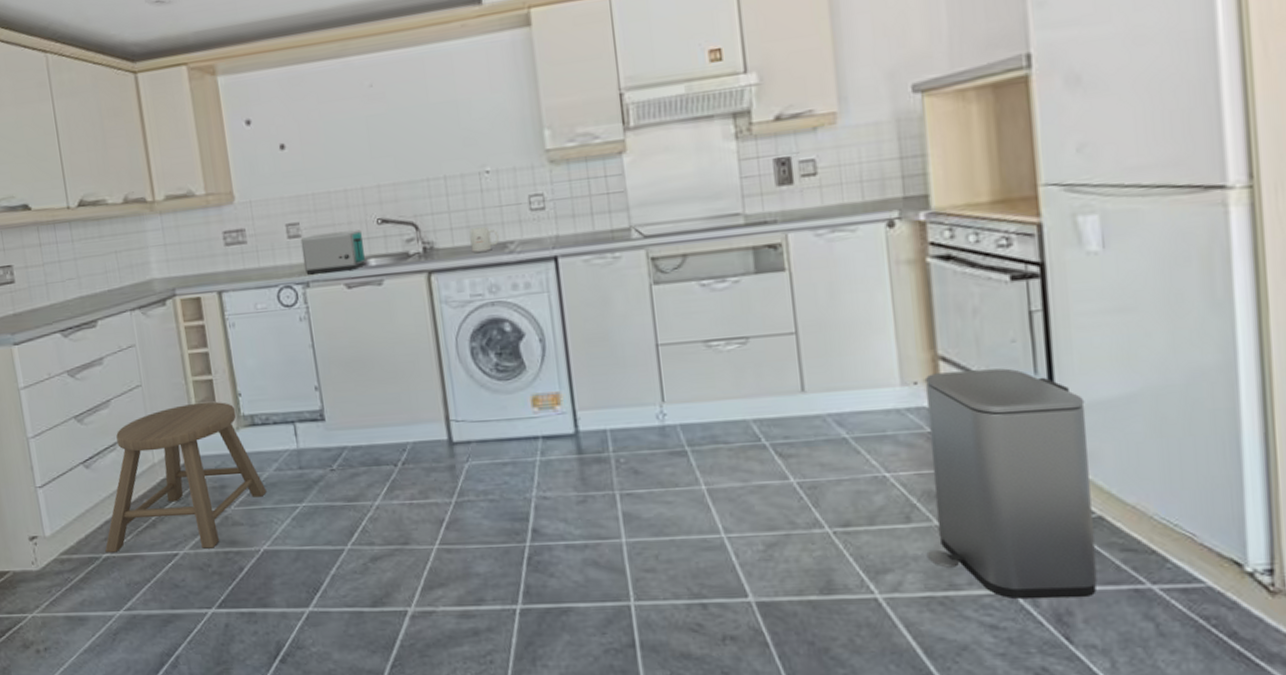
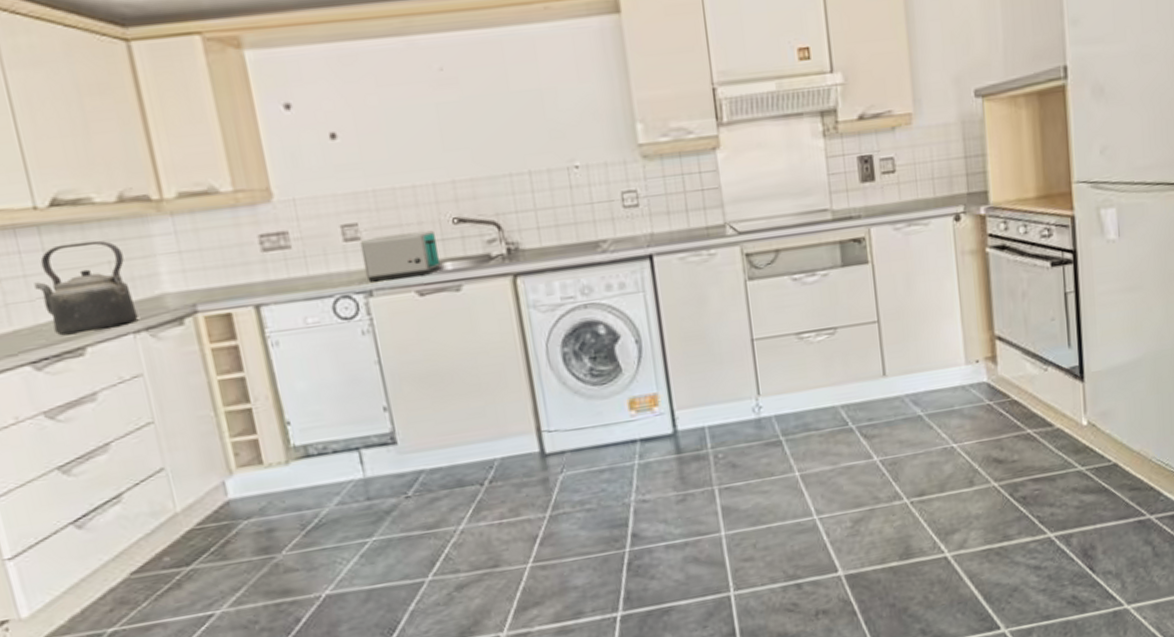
kettle: none [65,234,134,310] -> present [34,240,139,336]
stool: present [105,401,267,553] -> none [111,433,327,627]
mug: present [469,227,500,253] -> none [558,225,592,253]
pedal bin: present [926,368,1098,598] -> none [985,343,1113,542]

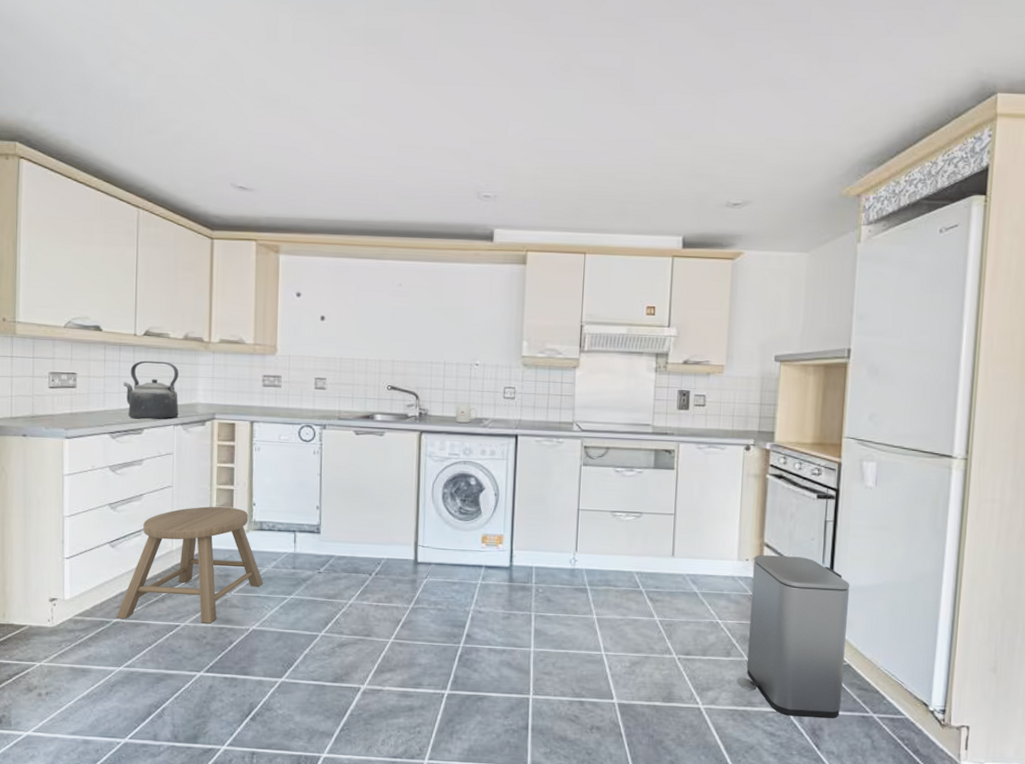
stool: none [111,433,327,627] -> present [116,506,263,624]
toaster: present [360,230,440,283] -> none [324,389,374,421]
mug: none [558,225,592,253] -> present [455,404,478,423]
pedal bin: none [985,343,1113,542] -> present [736,555,850,718]

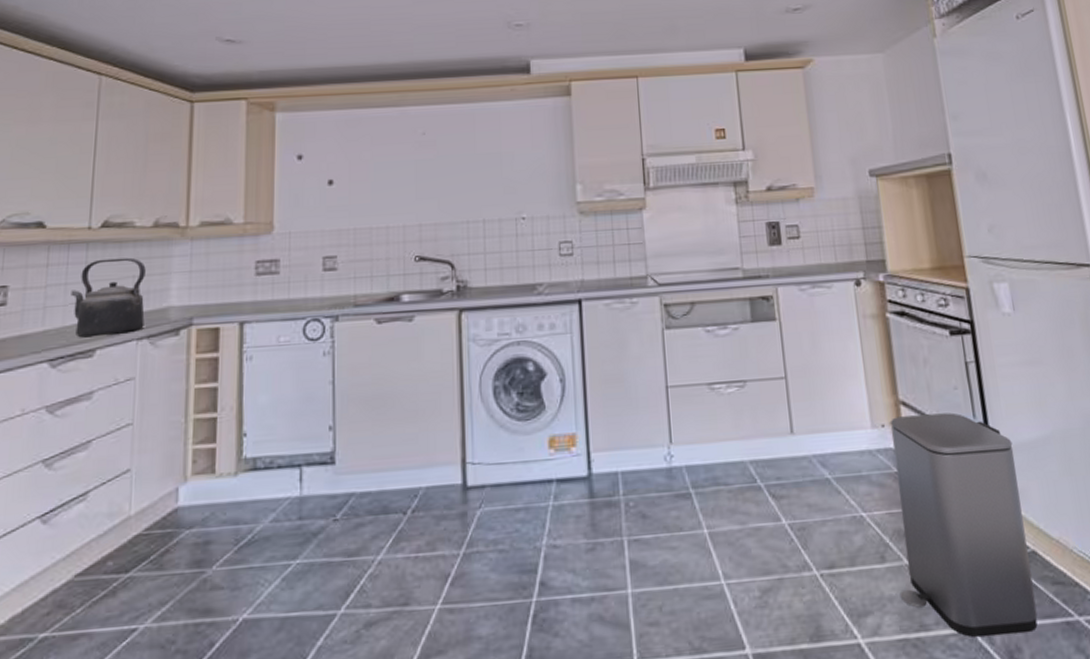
stool: present [116,506,263,624] -> none [44,442,258,632]
mug: present [455,404,478,423] -> none [502,269,530,293]

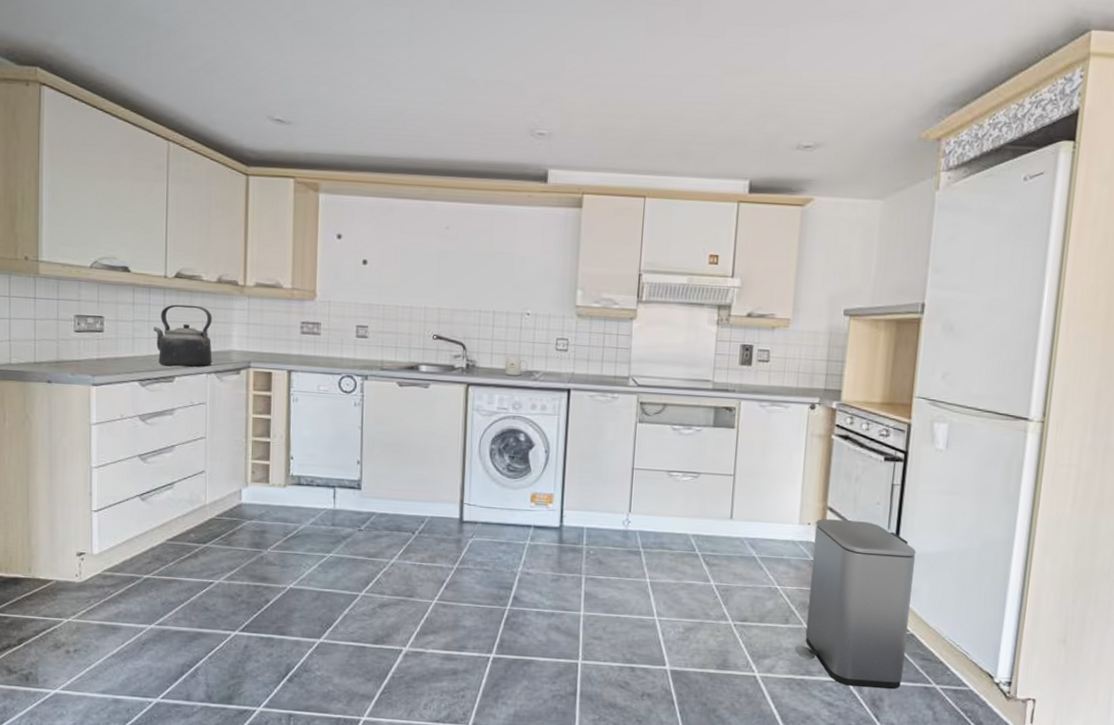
mug: none [502,269,530,293] -> present [505,356,529,376]

